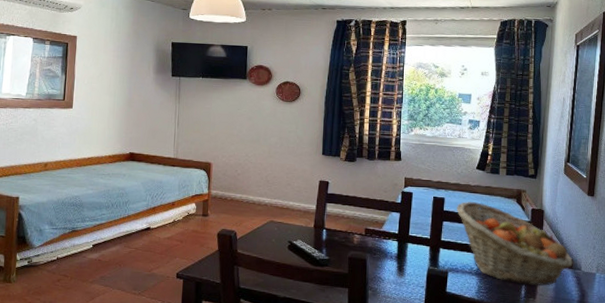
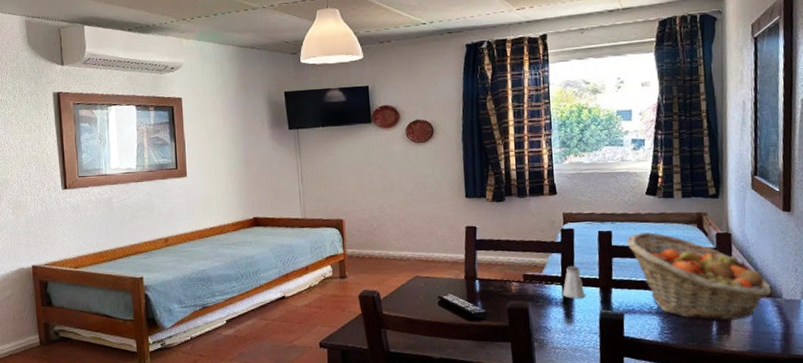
saltshaker: none [398,225,417,254] -> present [563,266,585,299]

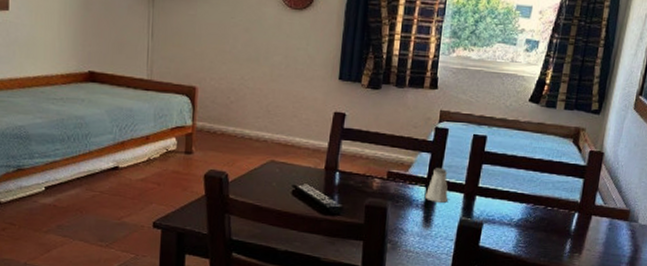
fruit basket: present [626,232,772,321] -> none [499,141,630,240]

